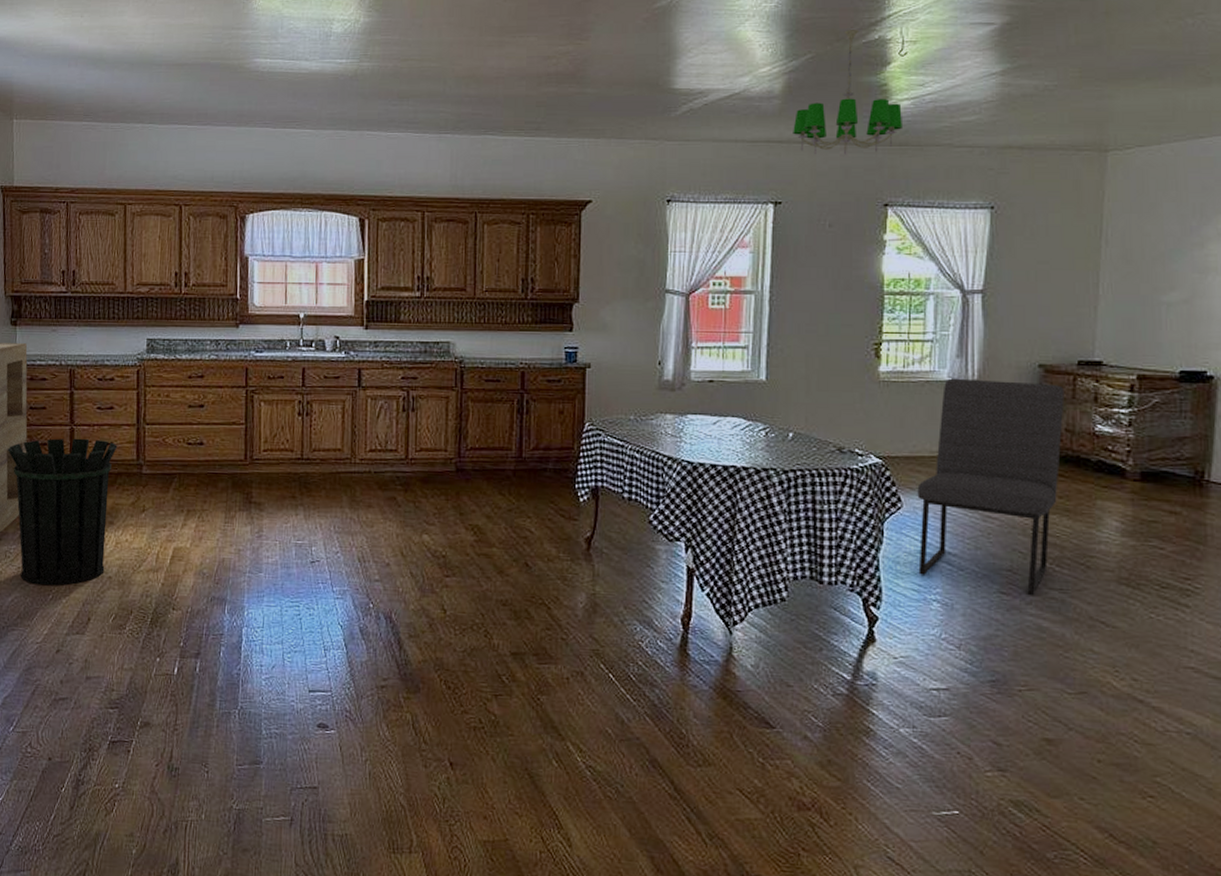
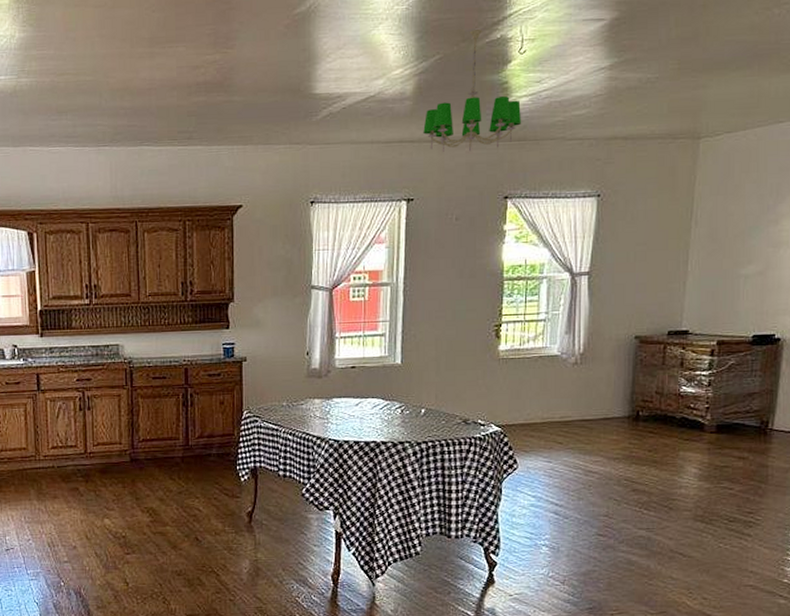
chair: present [917,378,1064,595] -> none [531,352,656,535]

